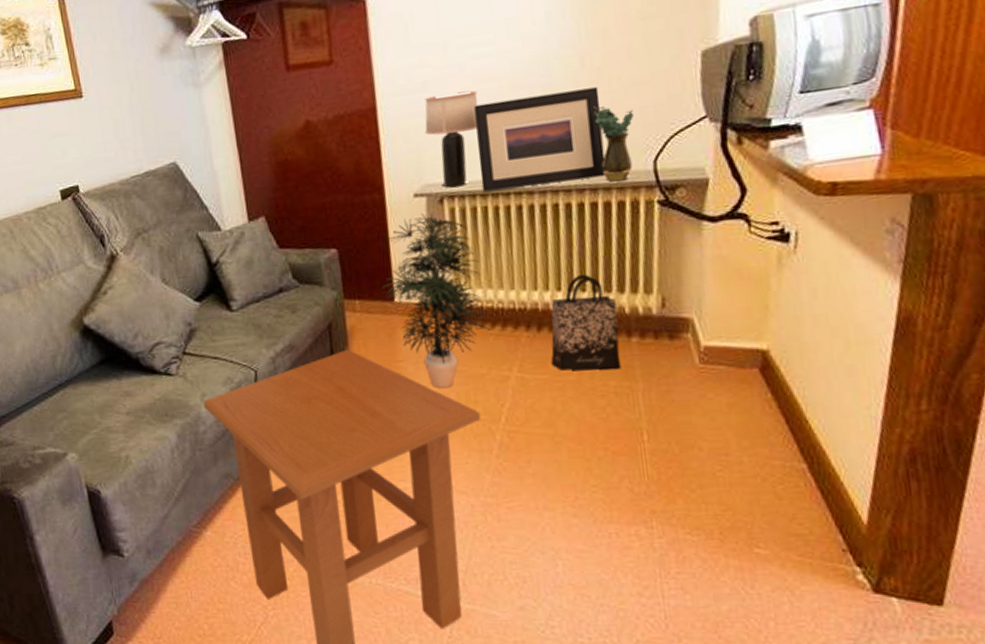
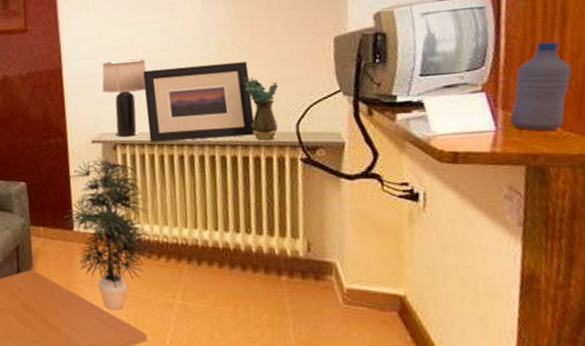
shopping bag: present [550,275,622,371] -> none [209,218,273,304]
water bottle: none [897,42,974,152] -> present [509,41,572,132]

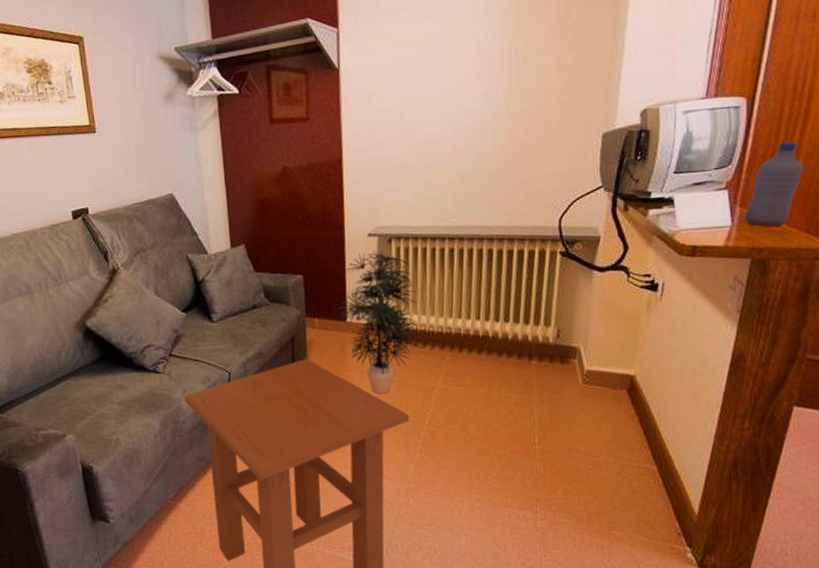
table lamp: present [102,59,146,137] -> none [380,151,425,231]
picture frame: present [143,62,255,142] -> none [421,156,522,235]
vase: present [243,77,278,140] -> none [515,172,546,234]

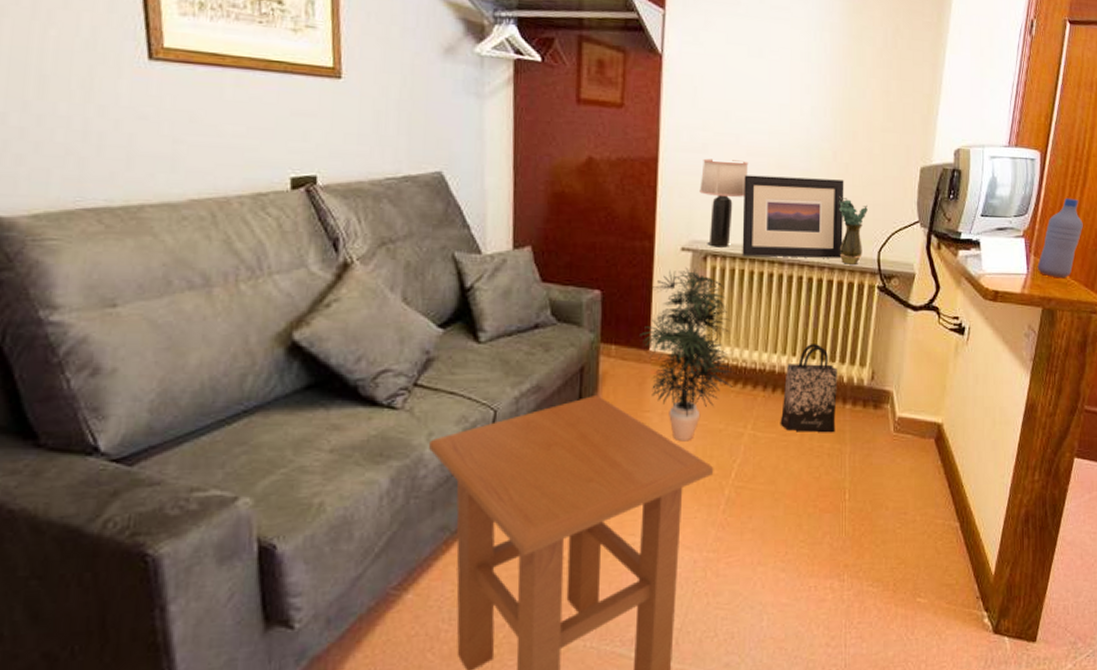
table lamp: none [380,151,425,231] -> present [699,158,749,248]
picture frame: none [421,156,522,235] -> present [742,175,844,258]
shopping bag: none [468,308,522,386] -> present [780,344,837,433]
vase: none [515,172,546,234] -> present [838,196,868,265]

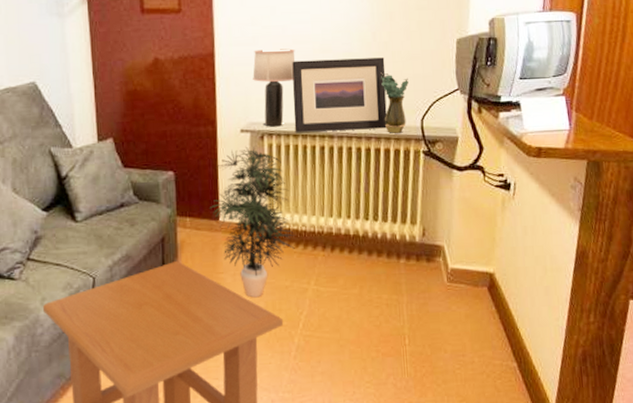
shopping bag: present [780,344,837,433] -> none [340,206,392,285]
water bottle: present [1037,197,1083,279] -> none [579,54,625,132]

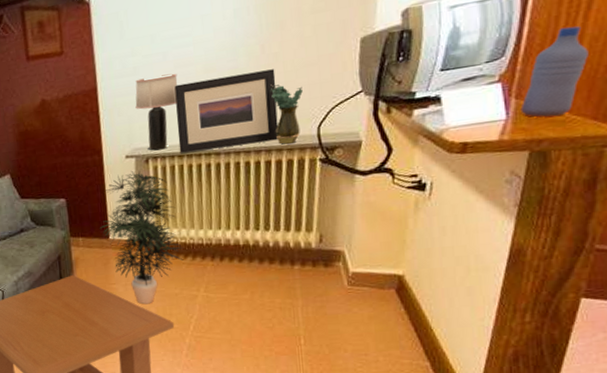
water bottle: none [579,54,625,132] -> present [520,26,589,118]

